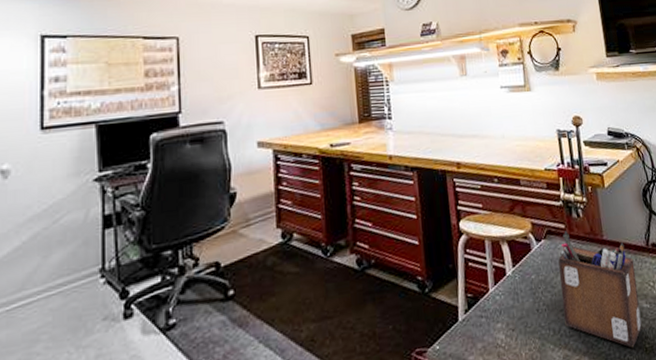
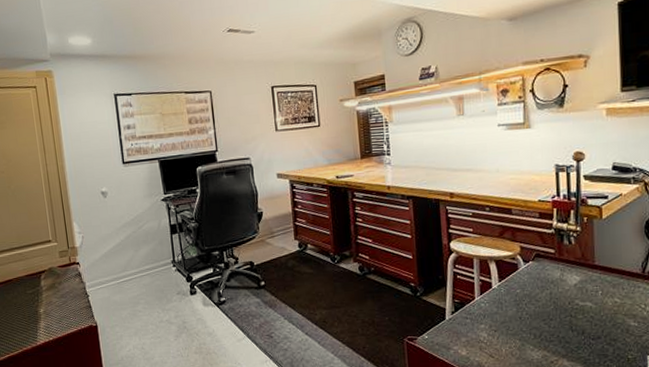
desk organizer: present [558,230,642,348] -> none [544,255,627,356]

